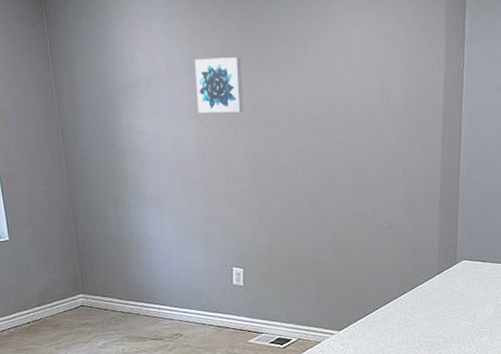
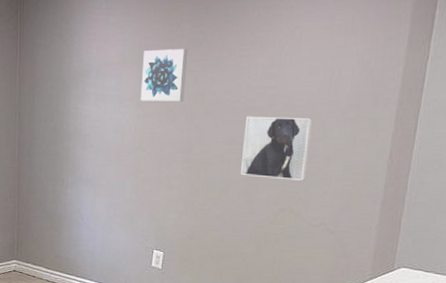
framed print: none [307,124,371,187] -> present [240,116,313,181]

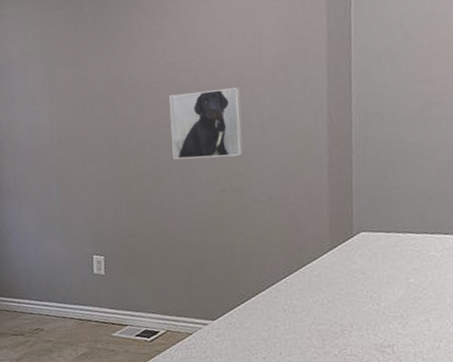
wall art: present [140,49,188,102] -> none [47,33,99,96]

